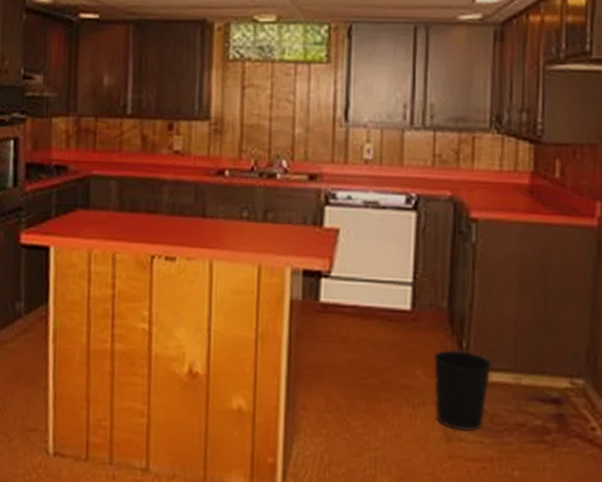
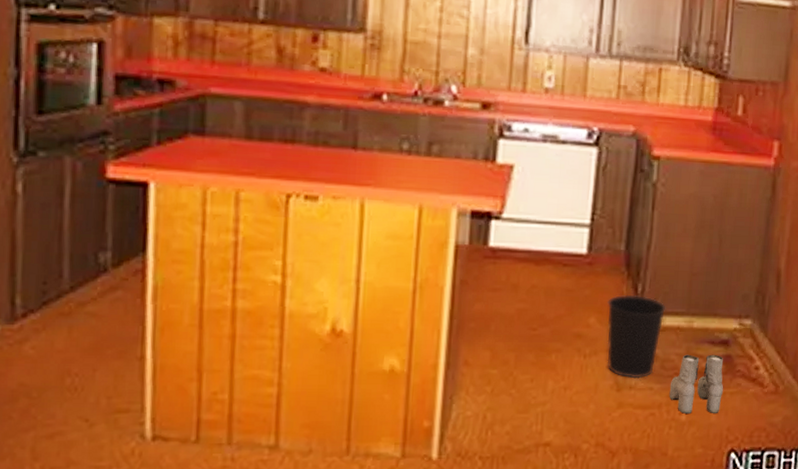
boots: none [500,410,558,472] -> present [669,354,724,414]

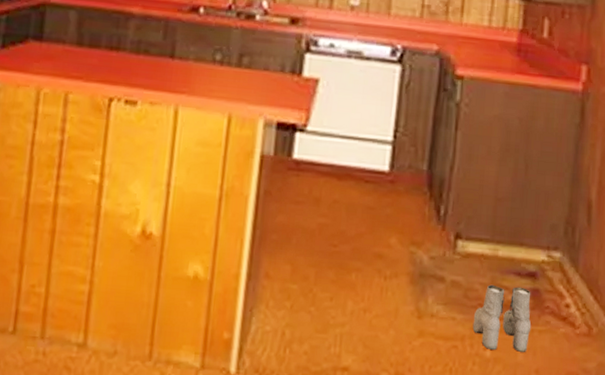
wastebasket: present [607,294,666,379] -> none [408,216,470,307]

